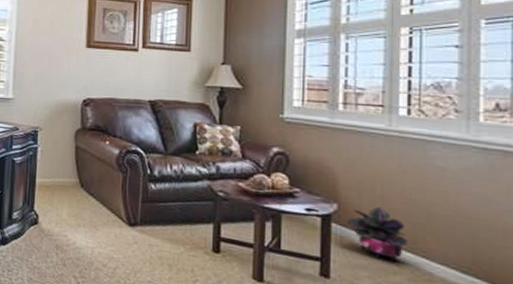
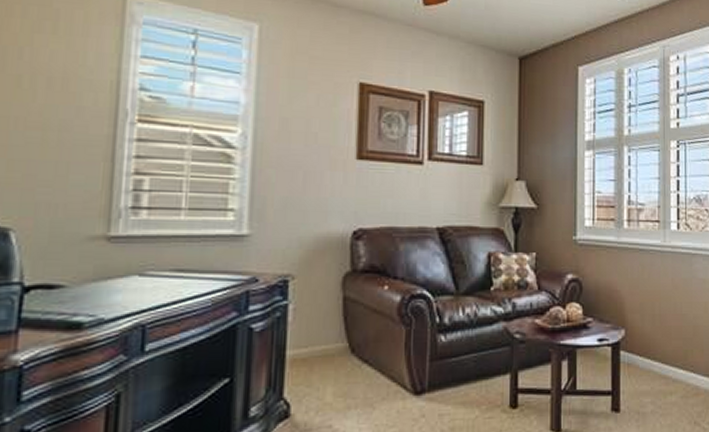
potted plant: present [346,207,408,263] -> none [633,327,680,382]

